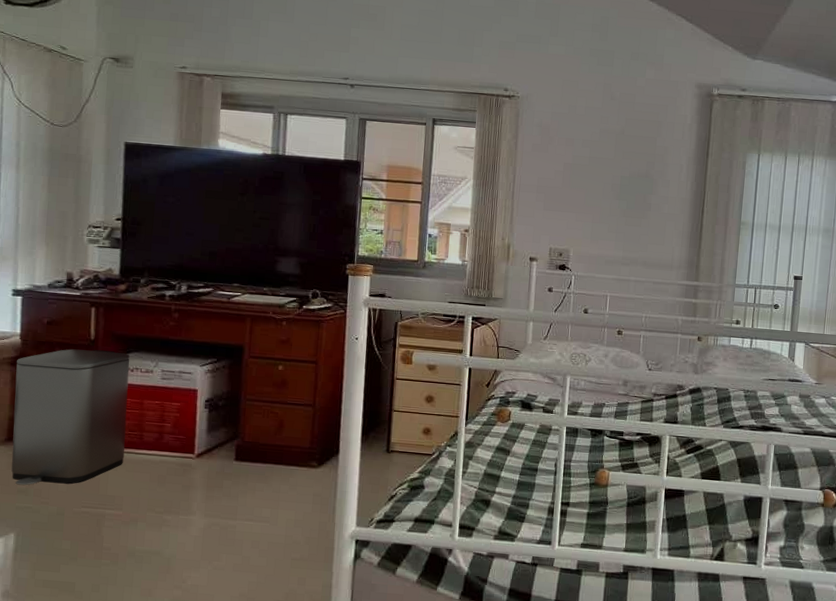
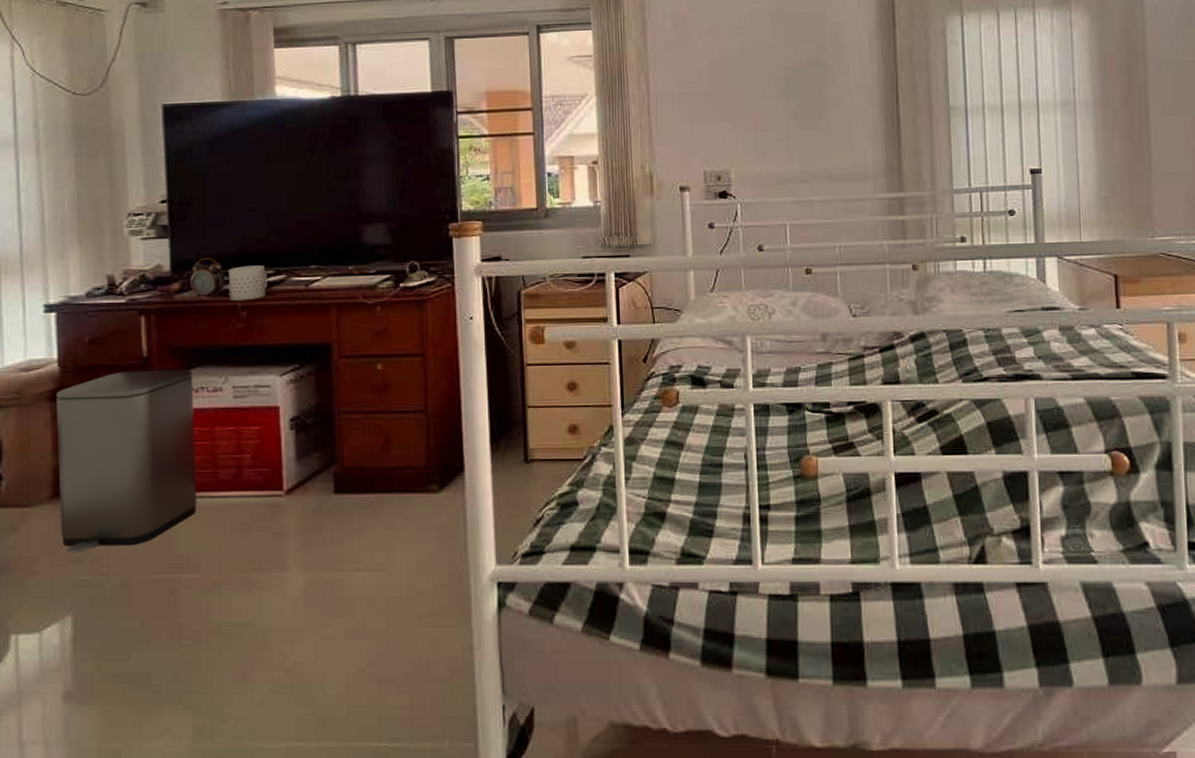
alarm clock: none [134,267,164,300] -> present [189,258,226,299]
mug: none [165,277,198,305] -> present [228,265,268,302]

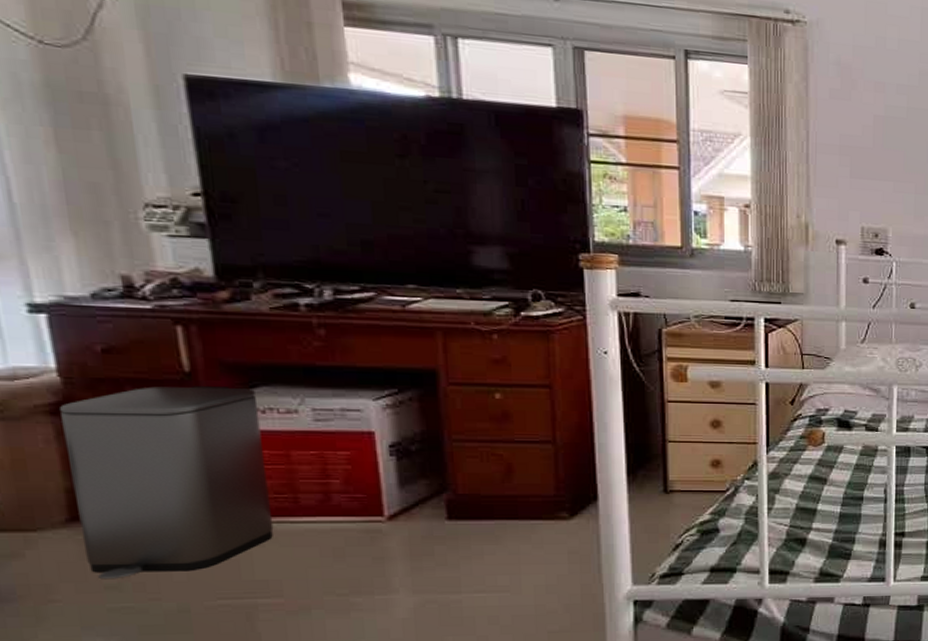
alarm clock: present [189,258,226,299] -> none [243,265,294,312]
mug: present [228,265,268,302] -> none [296,278,351,318]

